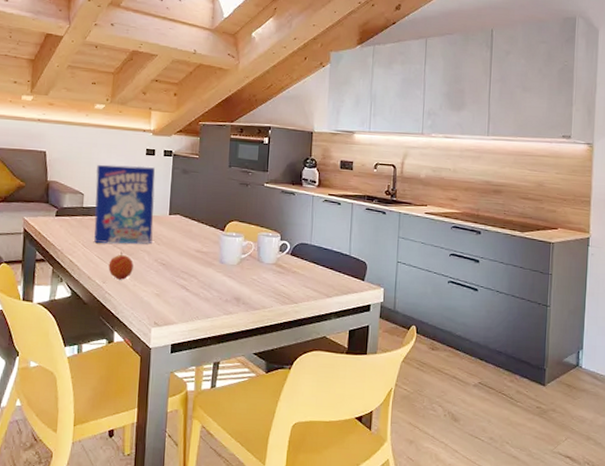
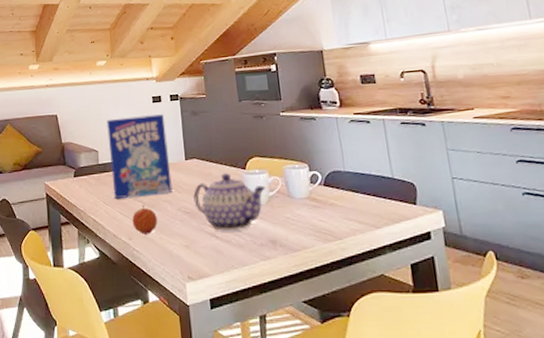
teapot: none [171,232,240,285] -> present [193,173,266,231]

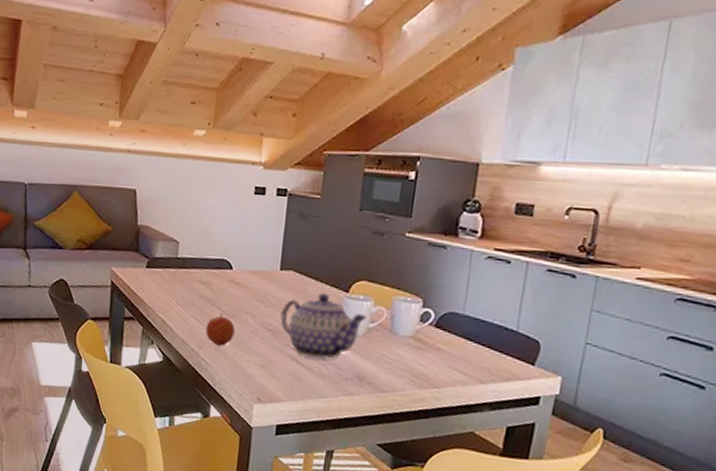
cereal box: present [106,113,173,198] -> none [190,206,265,304]

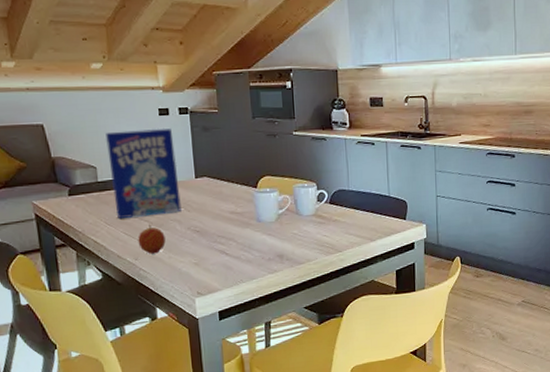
cereal box: none [190,206,265,304] -> present [105,128,182,218]
teapot: present [280,293,368,359] -> none [203,191,276,248]

